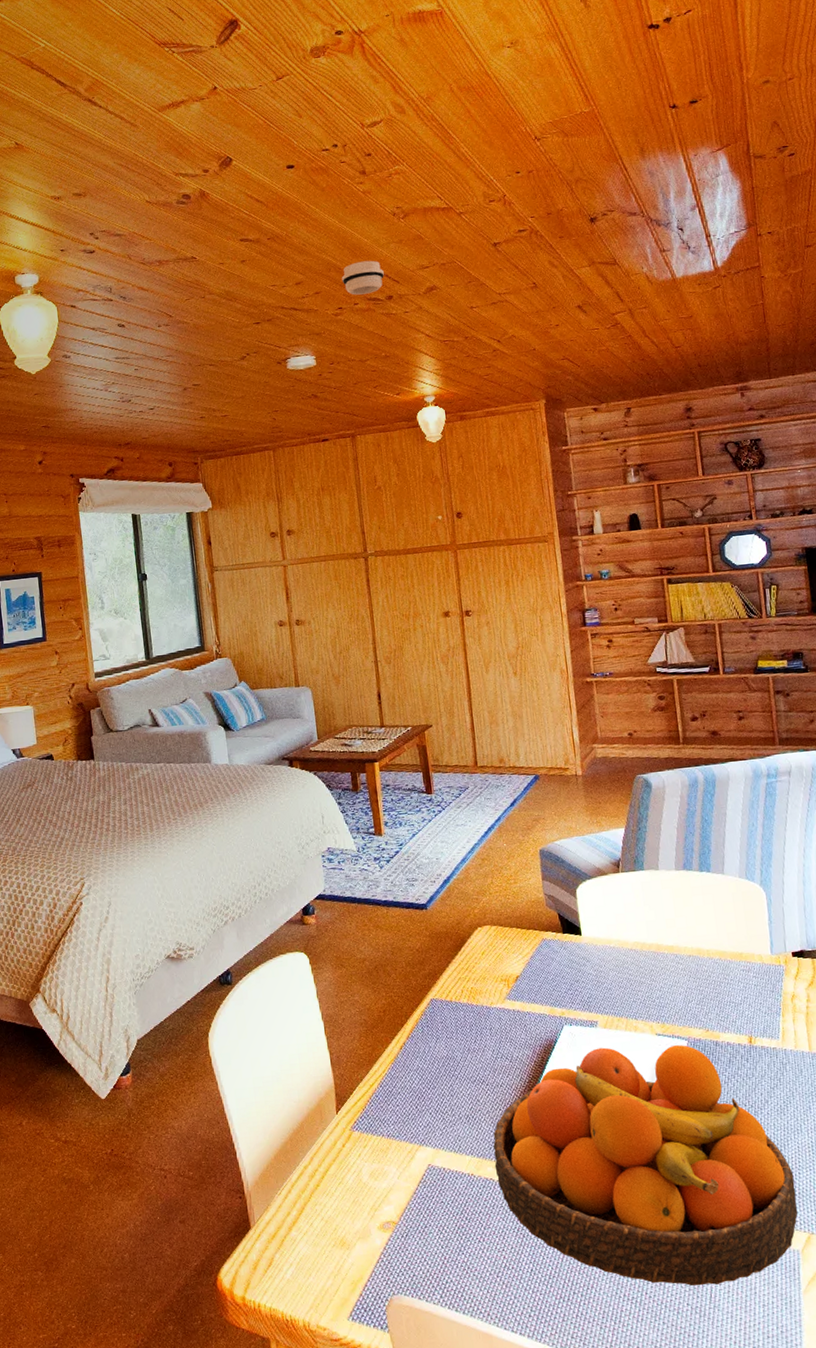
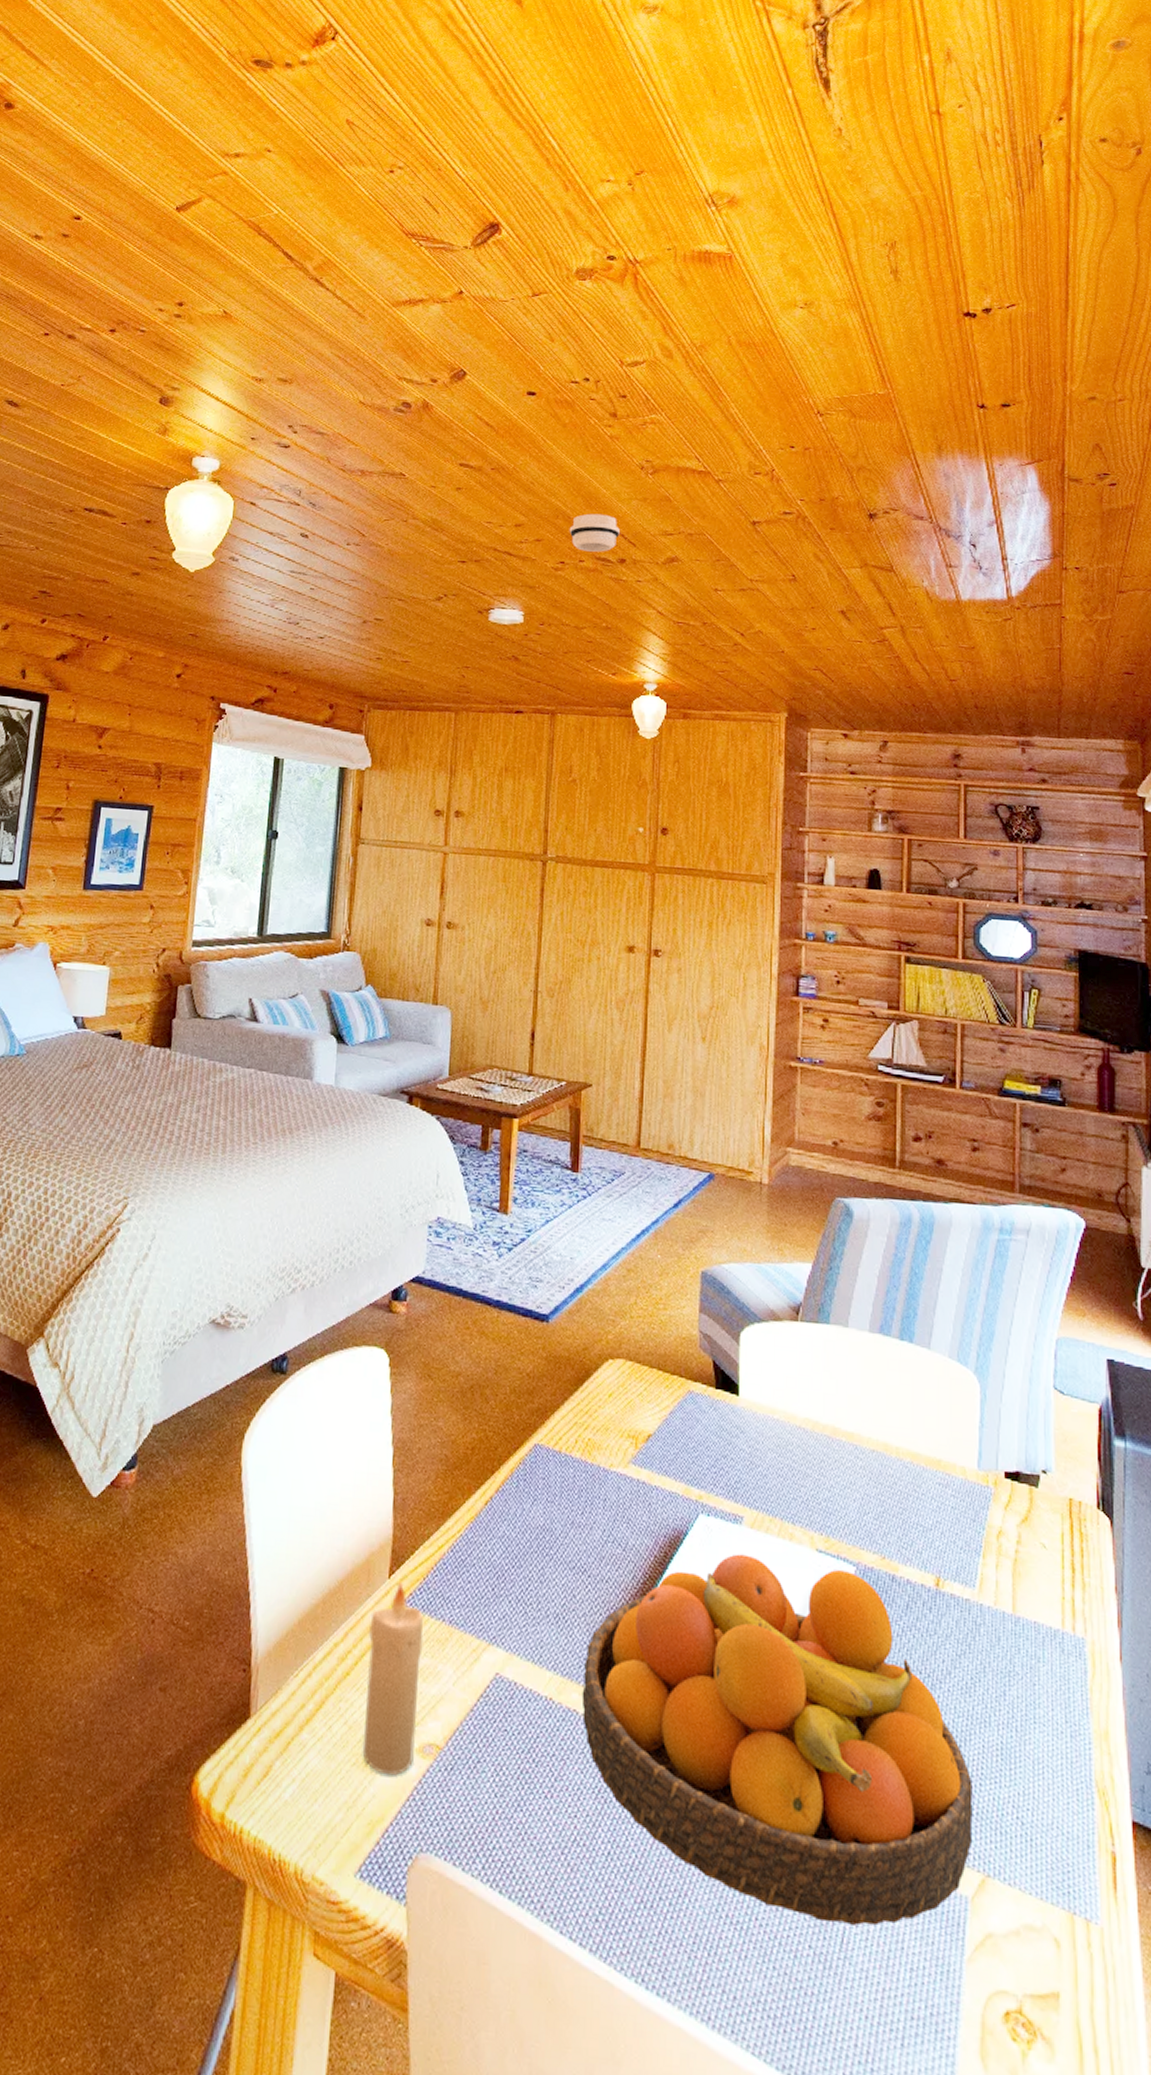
candle: none [327,1115,377,1249] -> present [362,1582,423,1776]

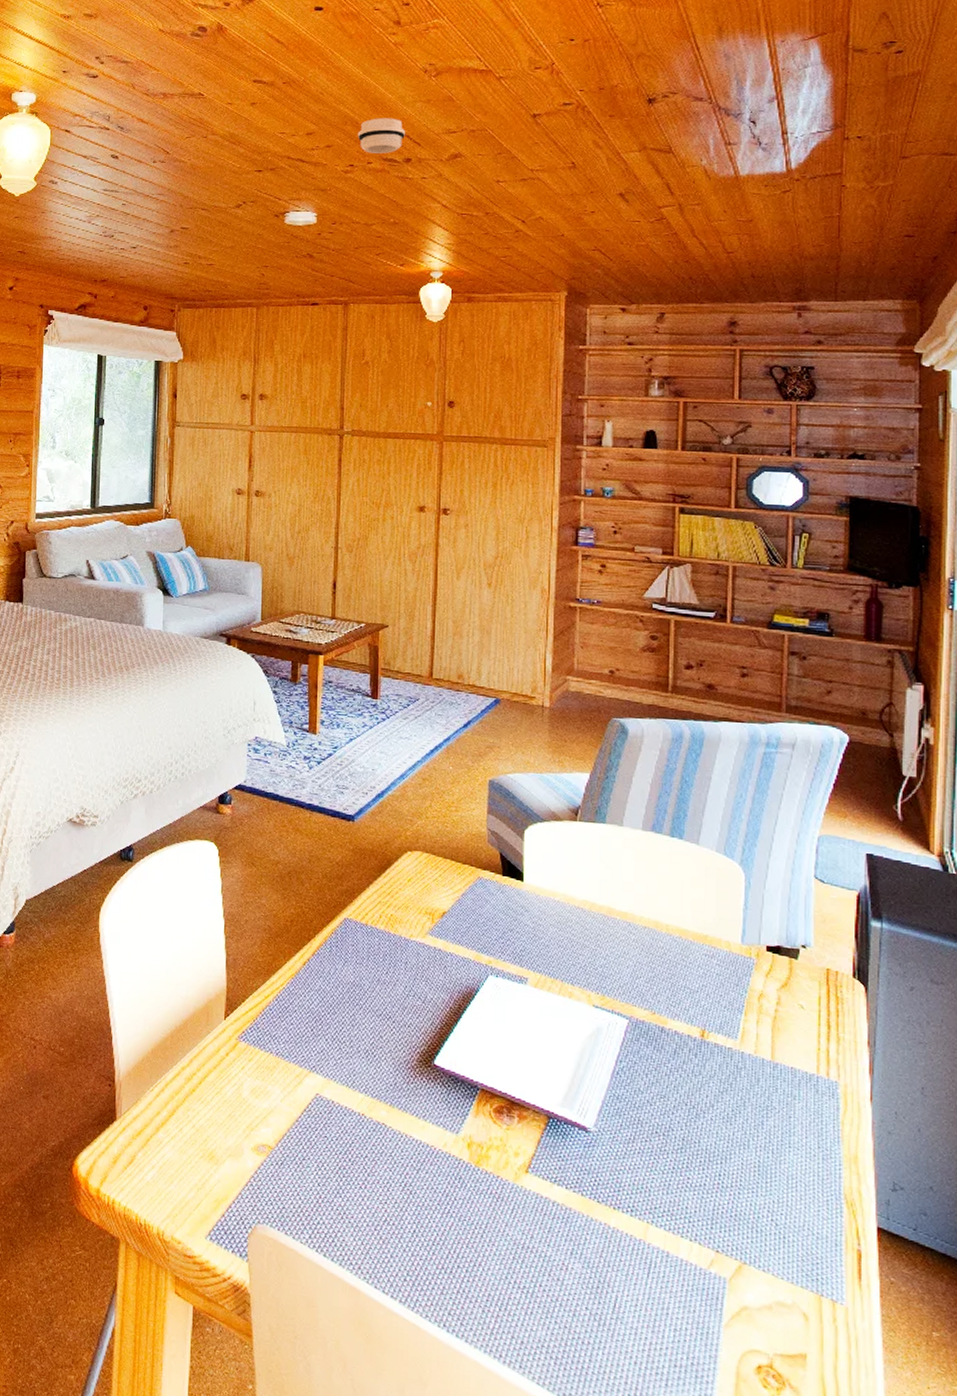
candle: present [362,1582,423,1776] -> none [208,1023,255,1167]
fruit bowl: present [582,1554,973,1926] -> none [389,1007,732,1296]

